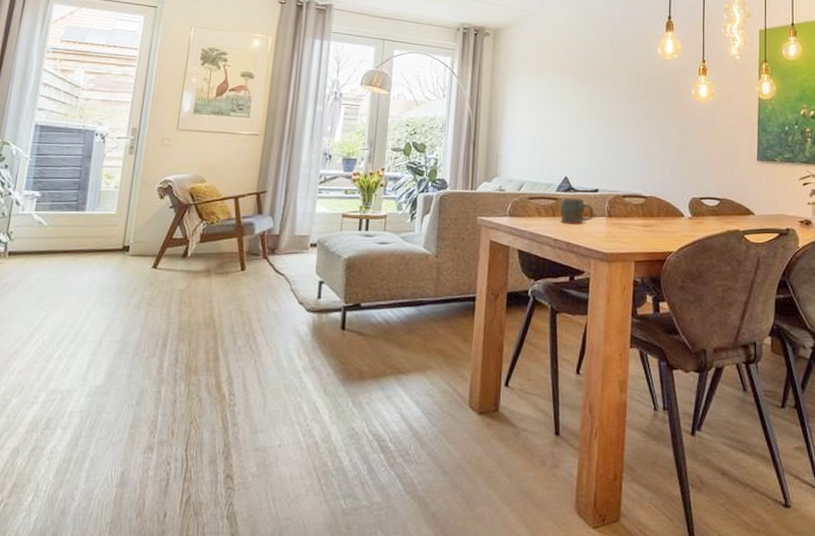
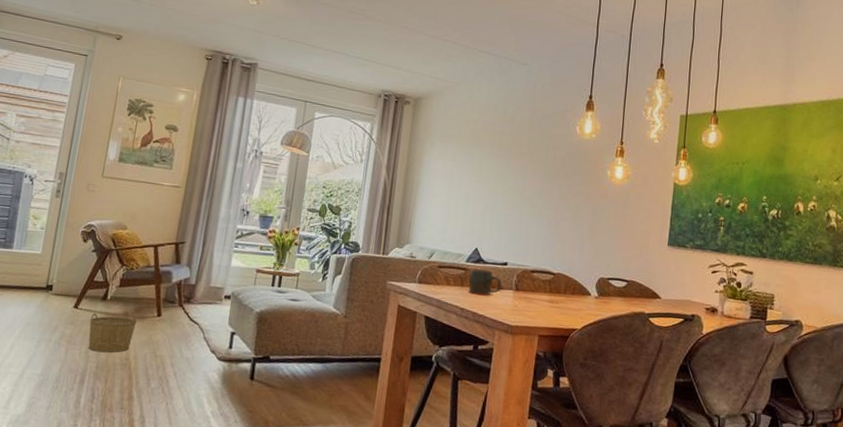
basket: none [169,271,220,313] -> present [88,312,138,353]

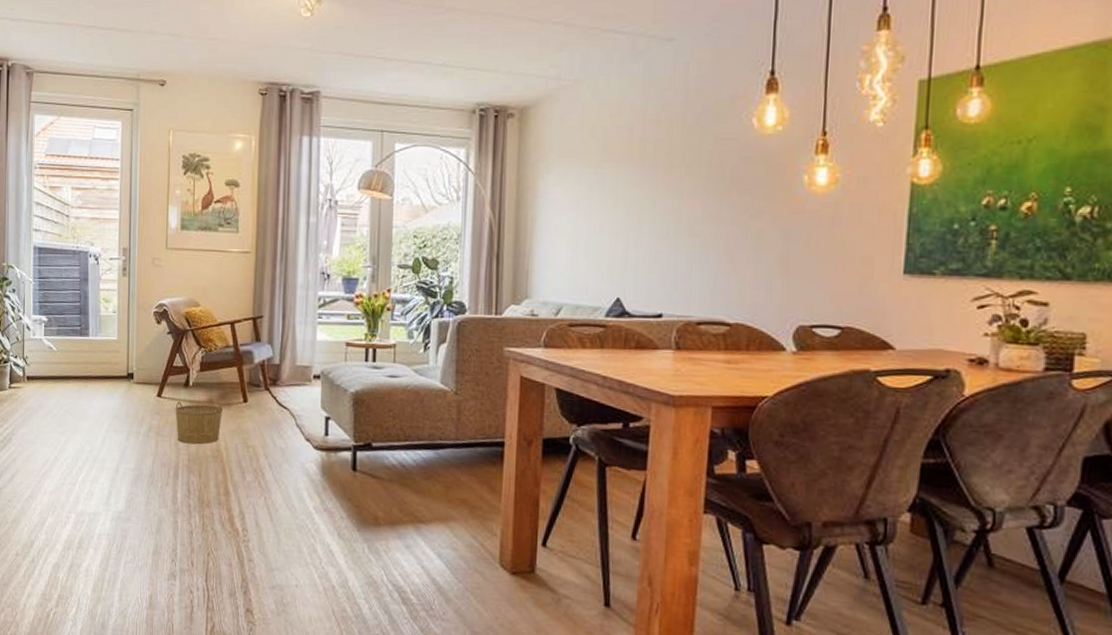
mug: present [468,268,502,296] -> none [611,325,656,360]

